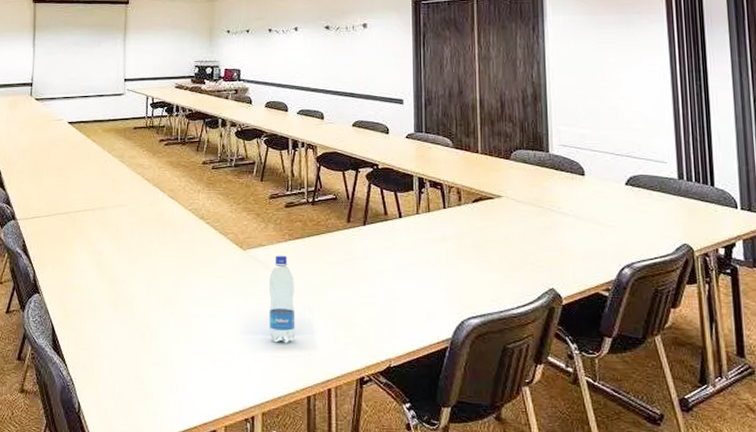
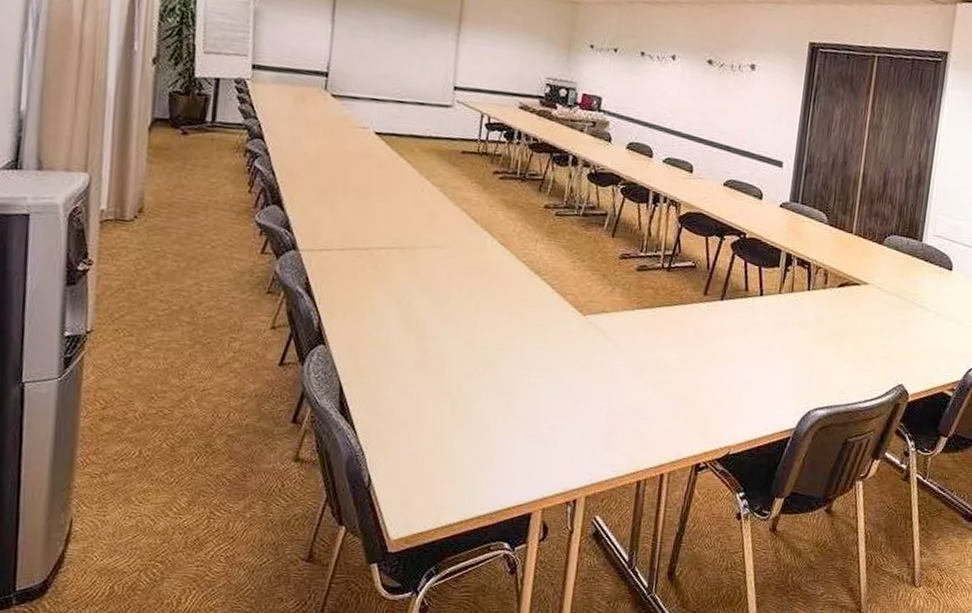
bottle: present [268,255,296,343] -> none [603,324,638,423]

